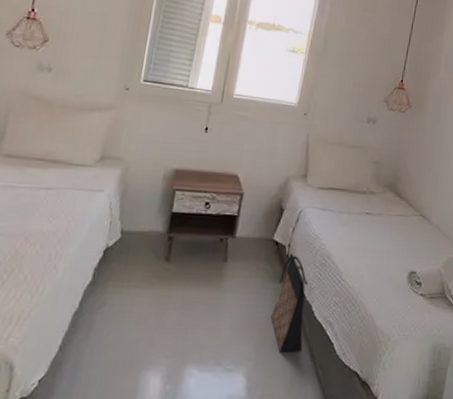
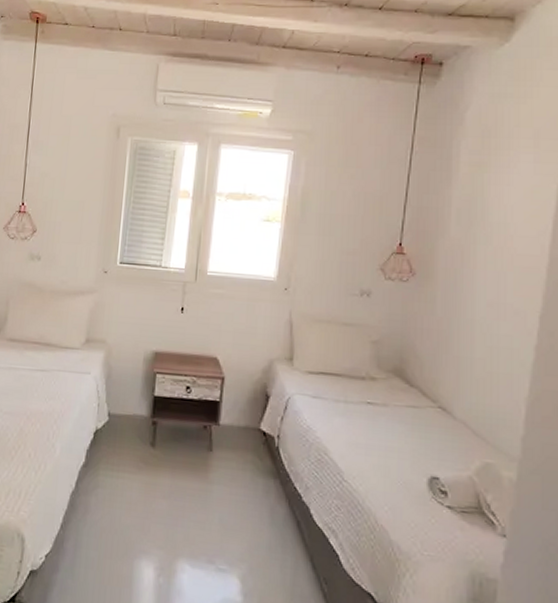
bag: present [271,253,309,352] -> none [264,445,304,560]

